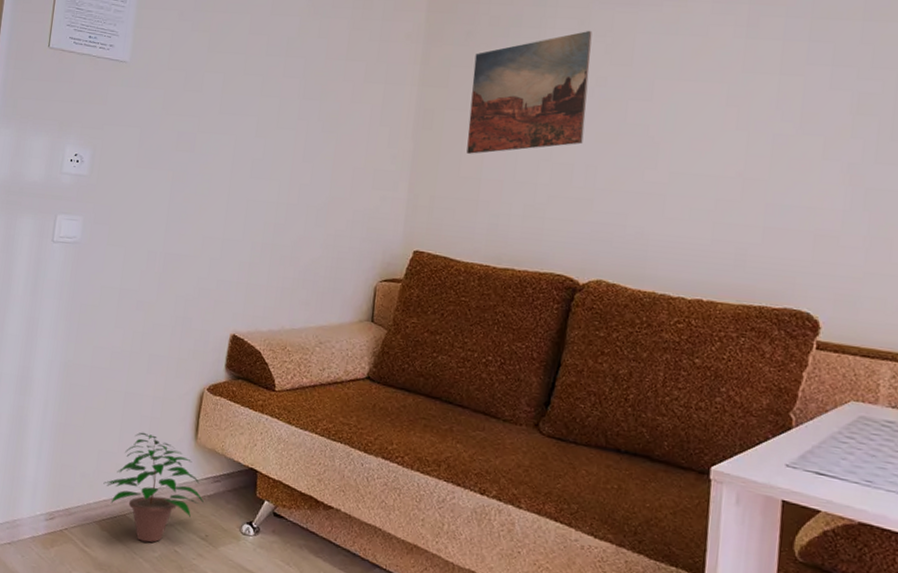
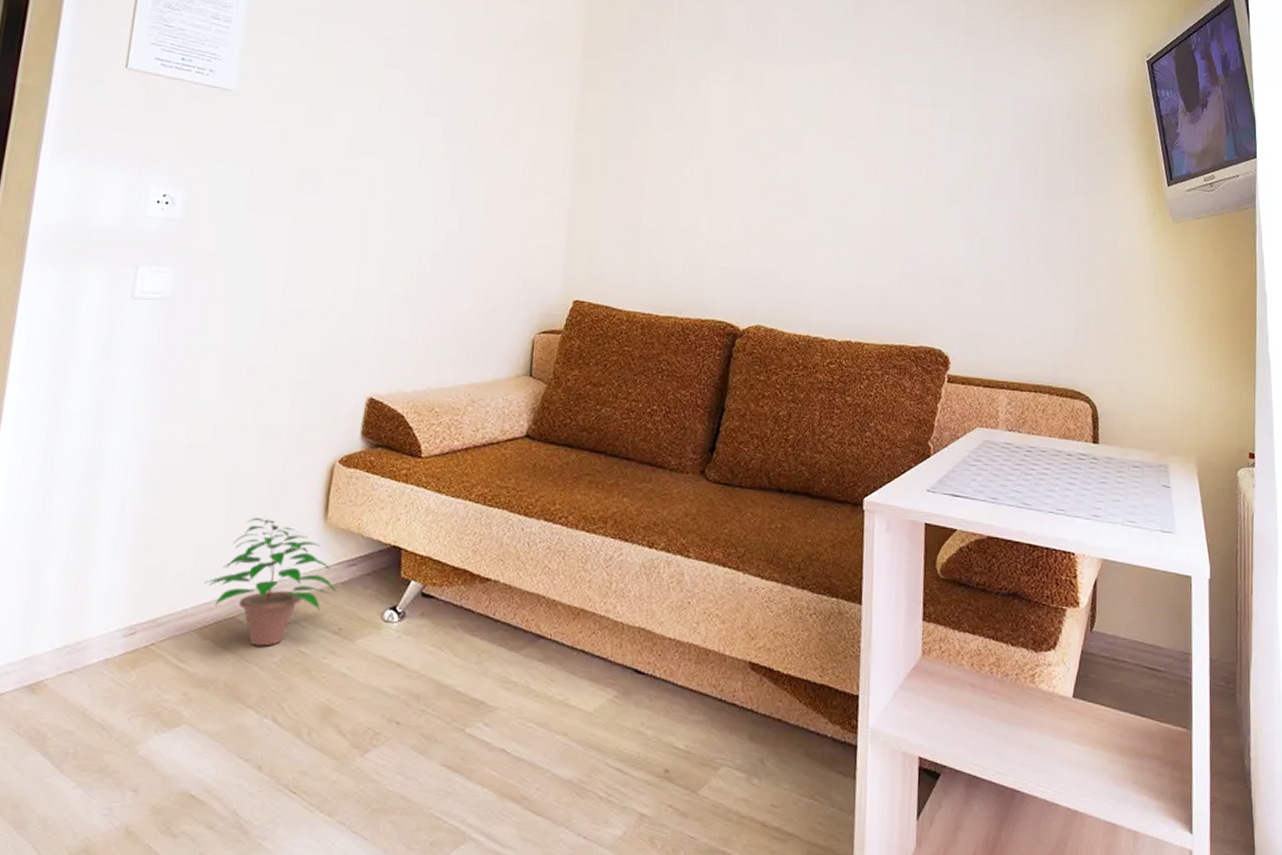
wall art: present [466,30,592,154] -> none [626,84,745,202]

